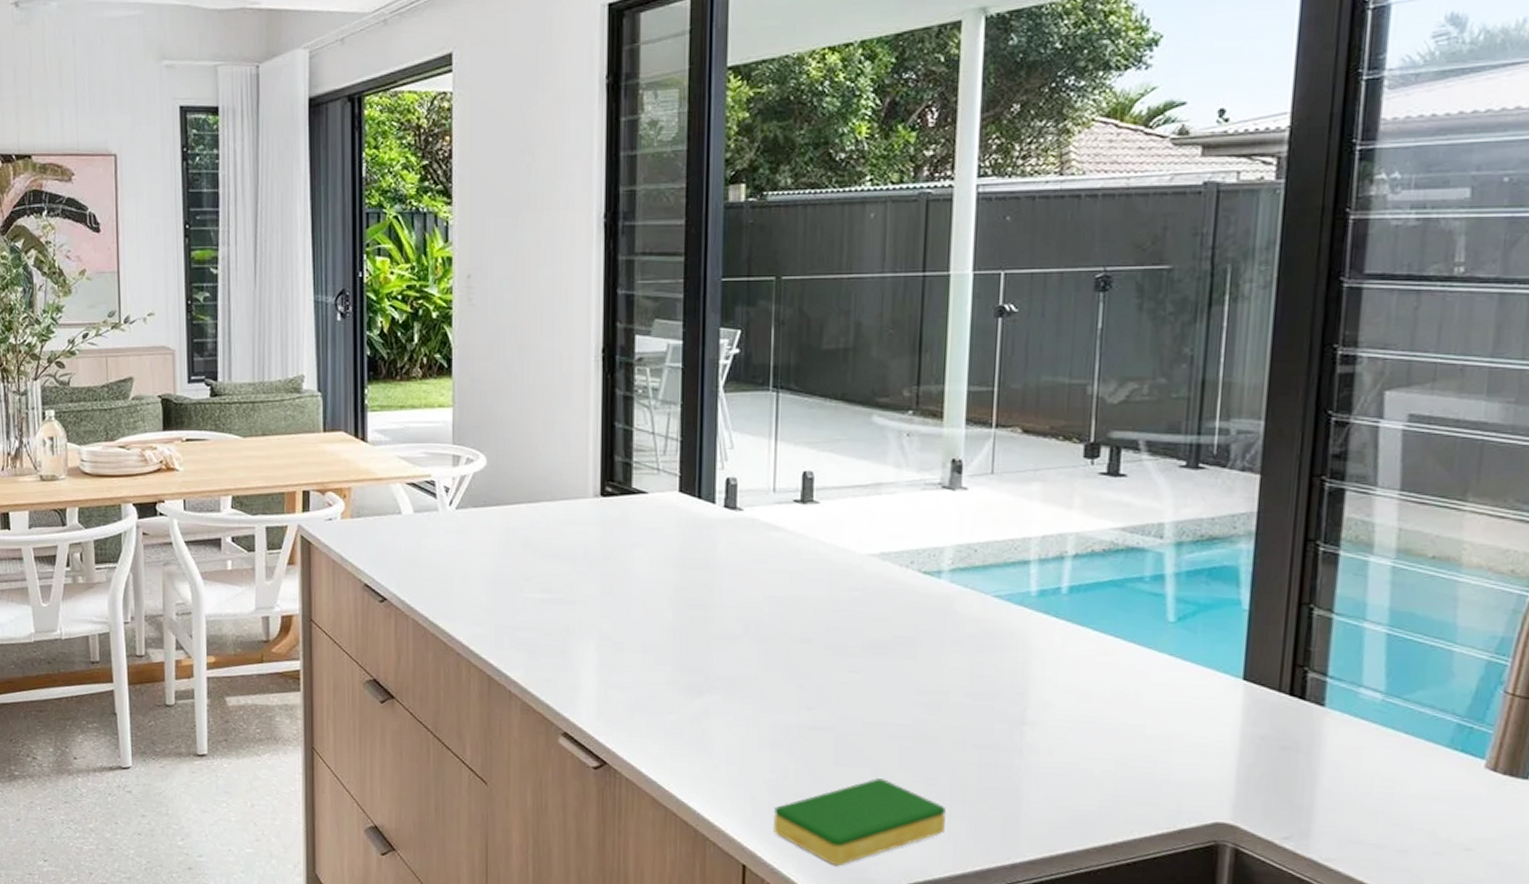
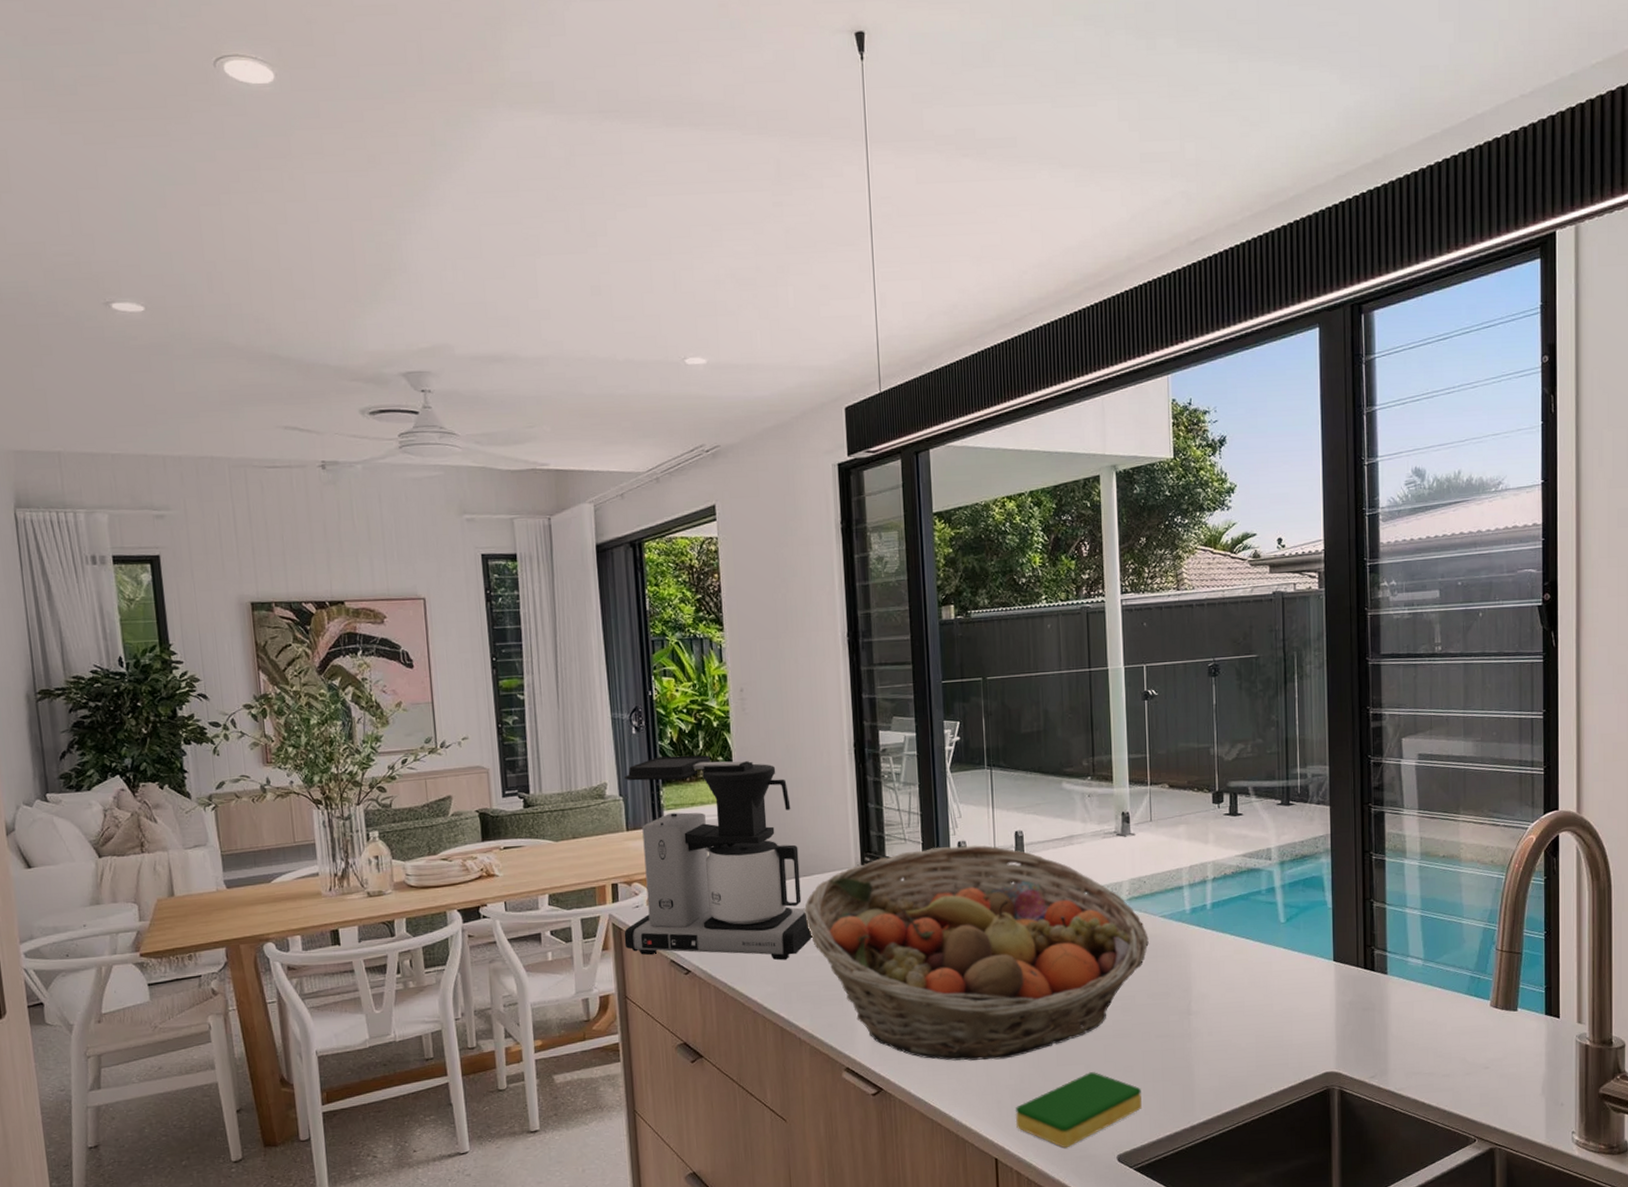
coffee maker: none [313,349,534,599] -> present [624,755,812,960]
fruit basket: none [527,483,975,748] -> present [804,845,1149,1061]

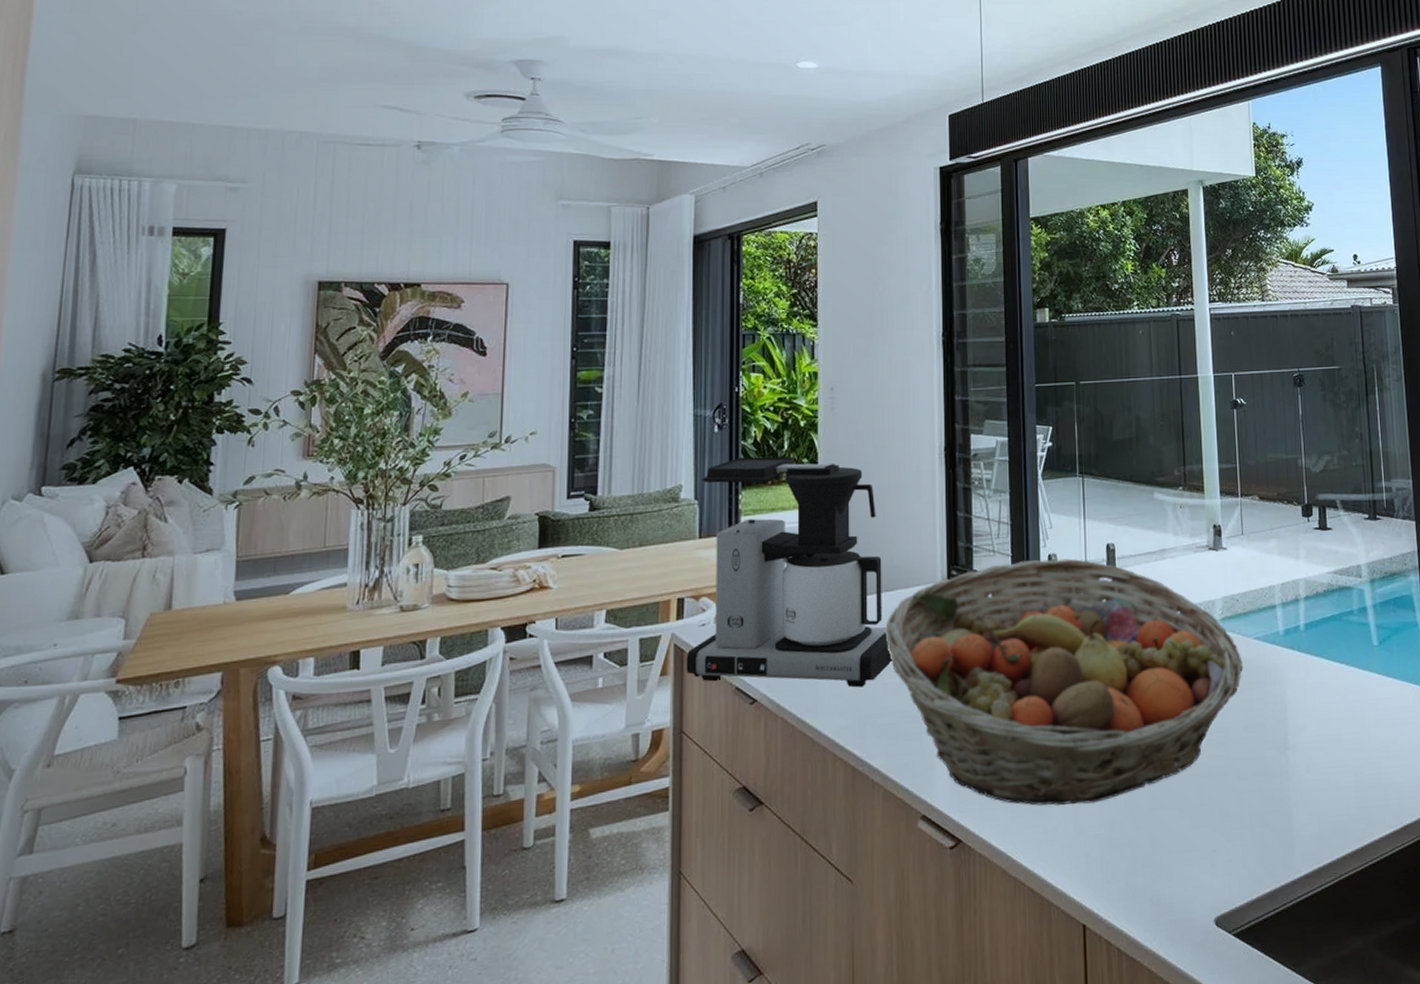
dish sponge: present [1015,1072,1142,1148] -> none [1105,817,1240,910]

